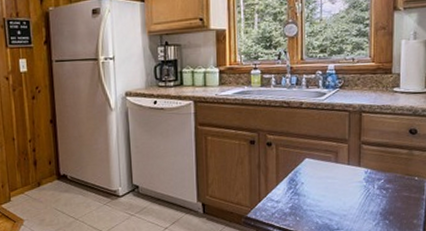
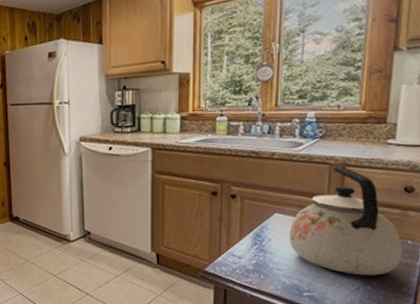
kettle: none [319,113,412,211] -> present [289,166,404,276]

